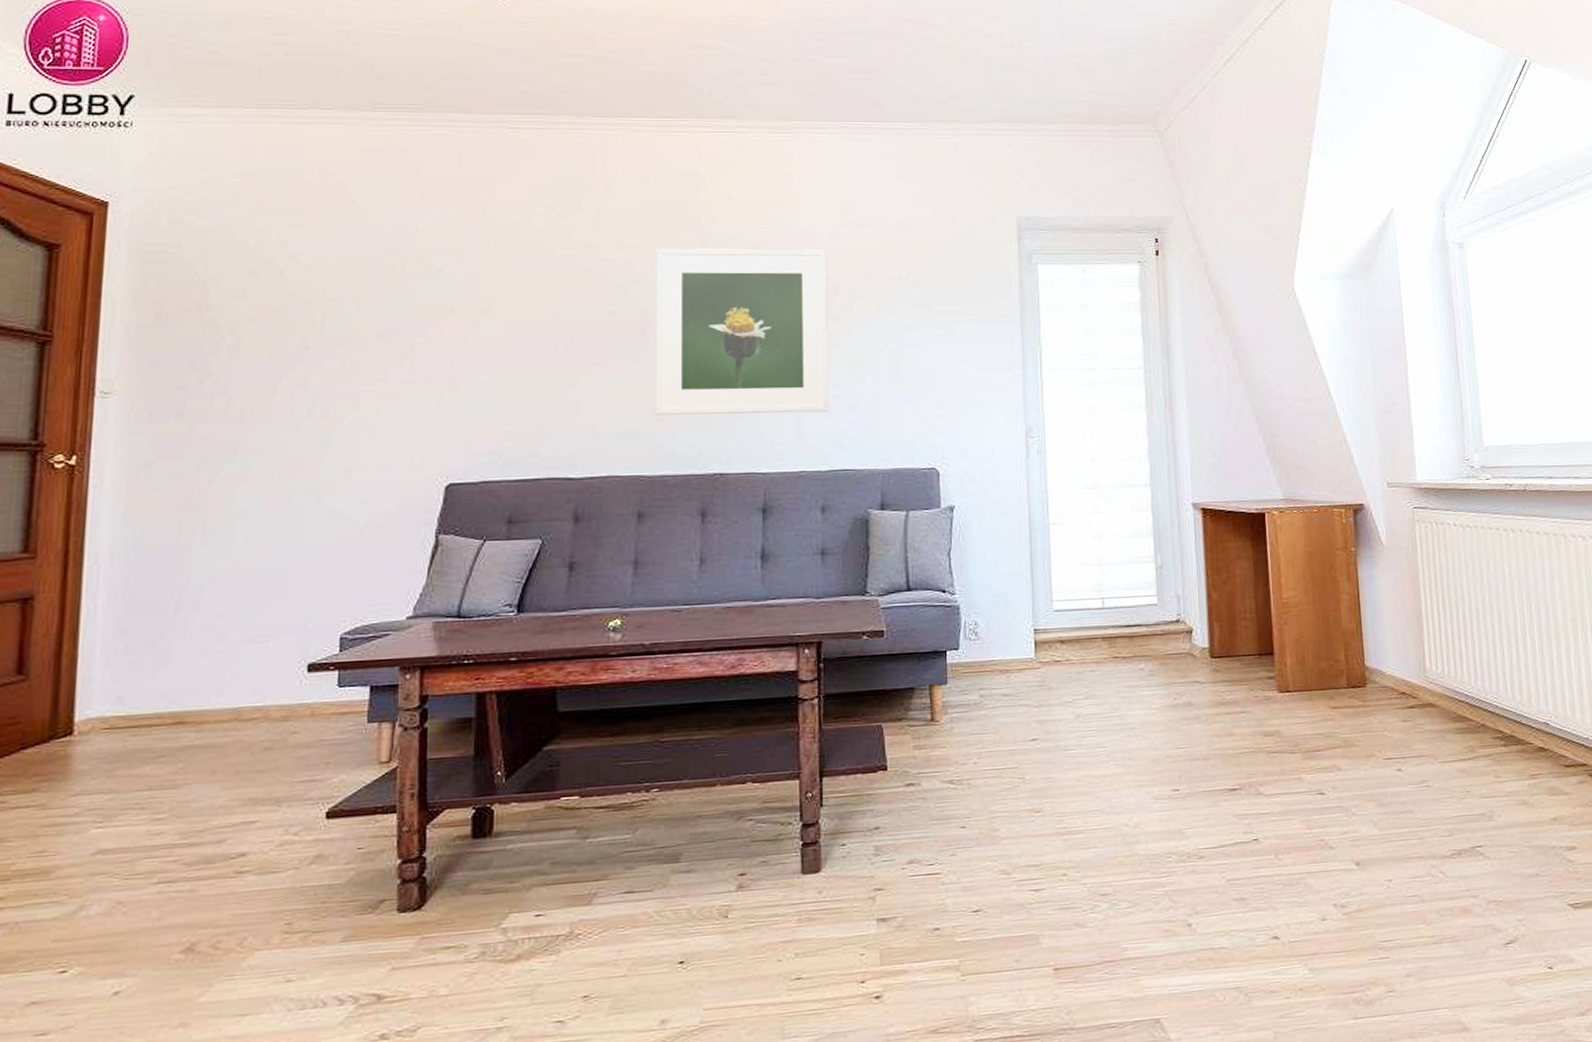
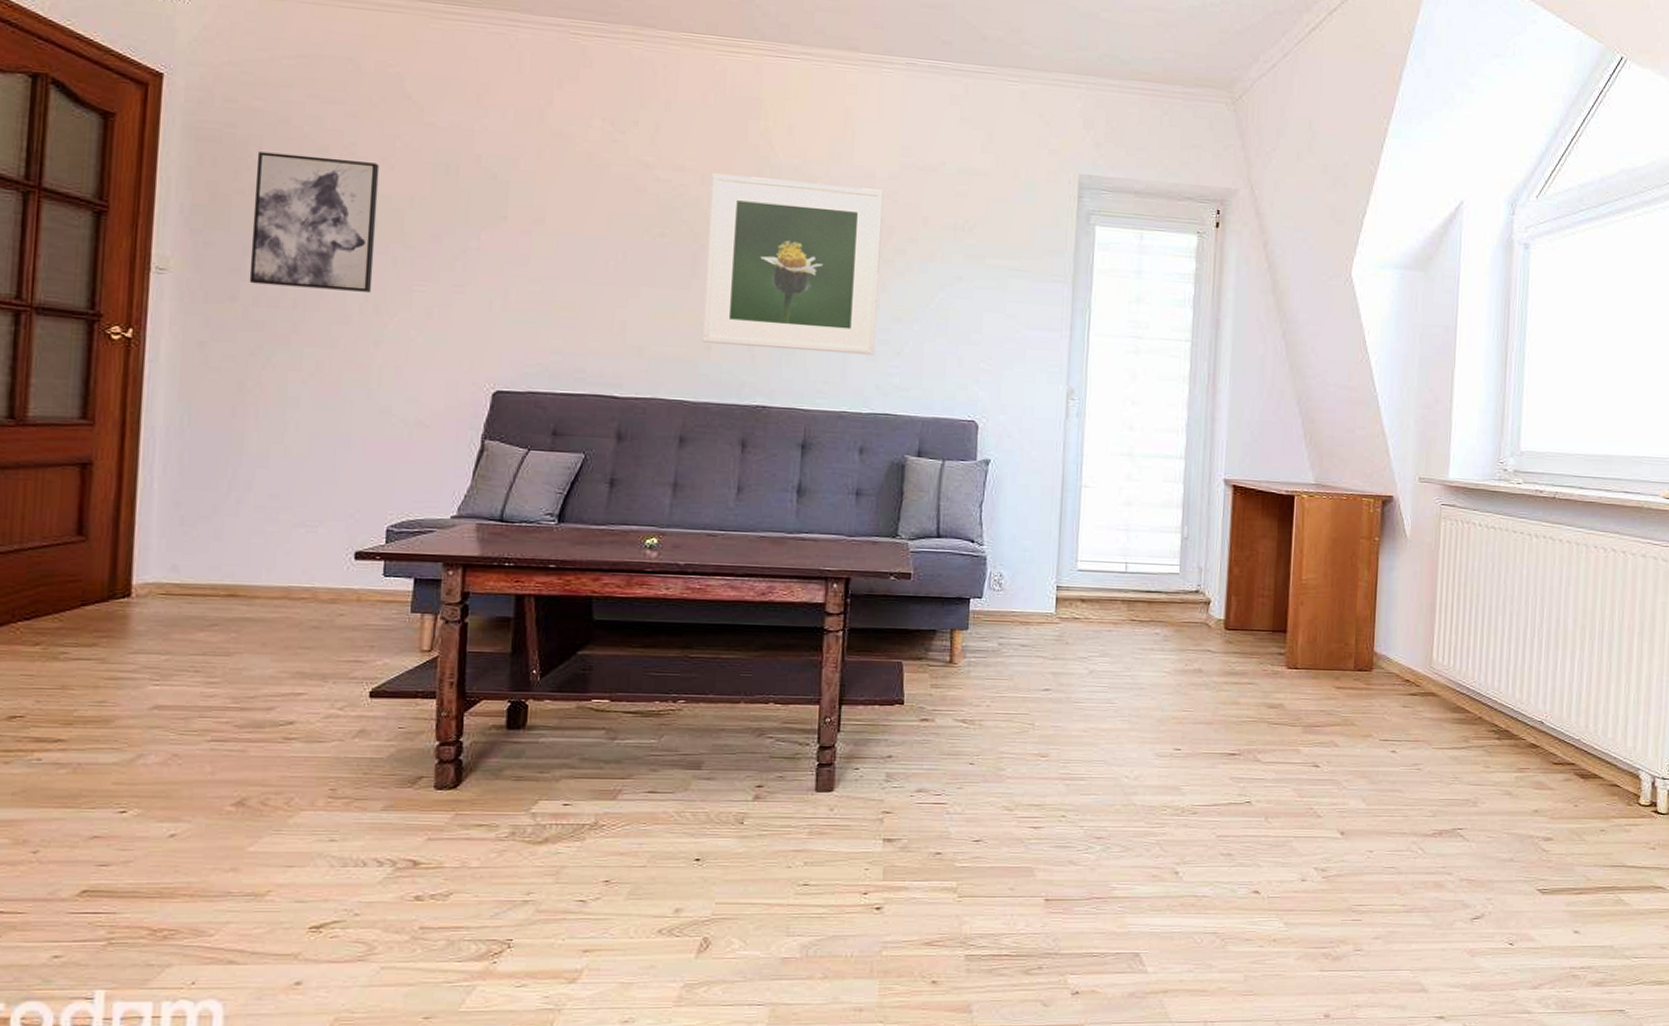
wall art: none [195,268,325,399] -> present [249,151,380,292]

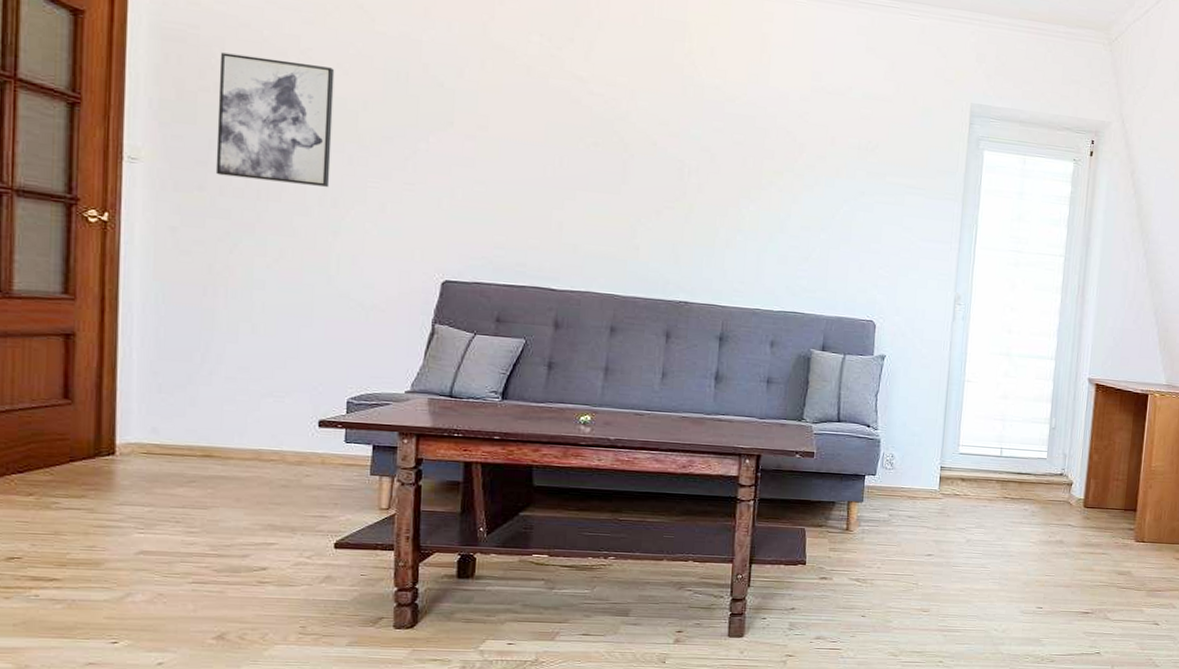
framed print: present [702,173,884,356] -> none [631,89,796,260]

